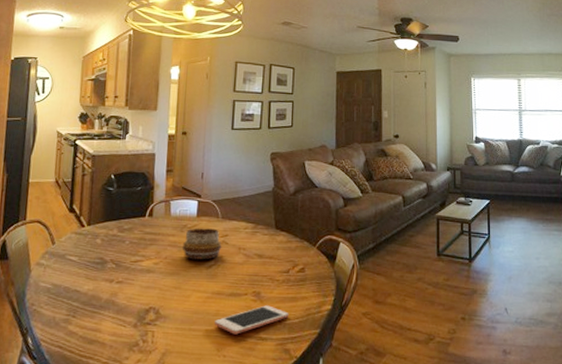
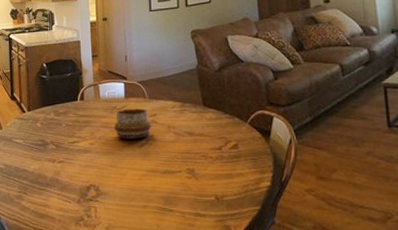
cell phone: present [215,305,289,335] -> none [152,182,226,211]

